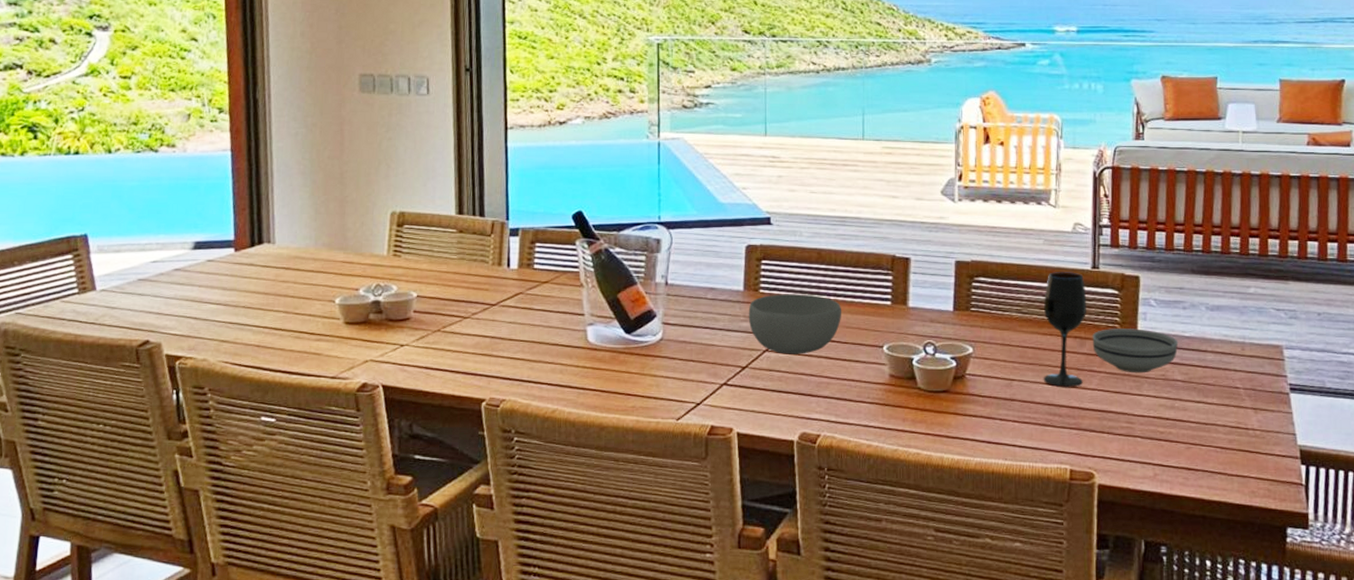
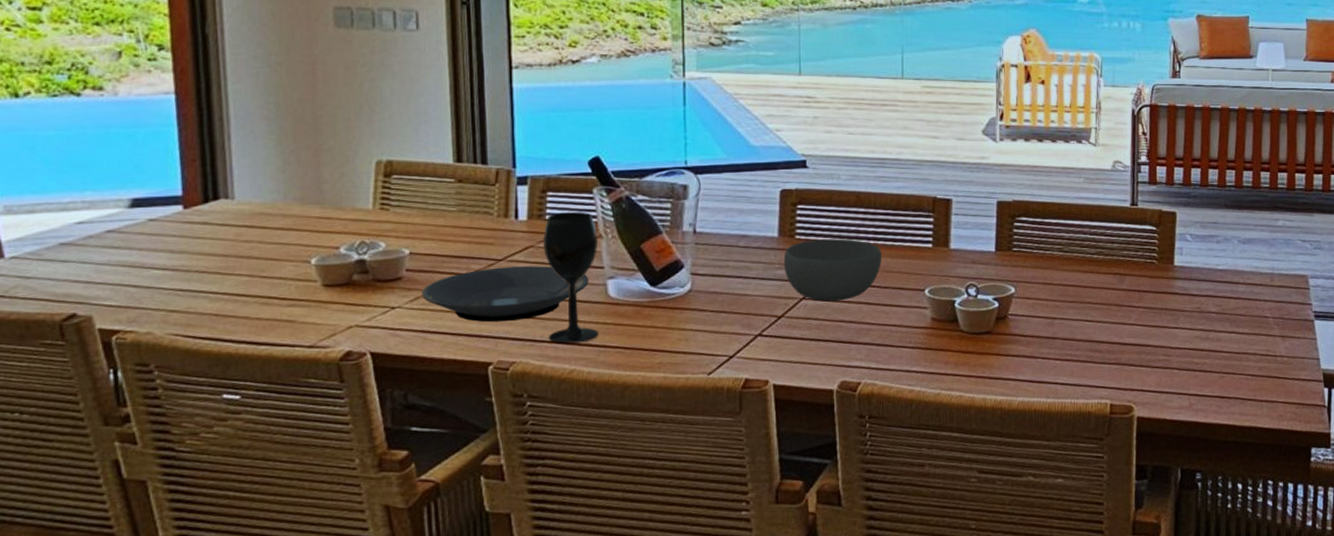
plate: none [426,311,571,362] -> present [421,266,589,323]
wine glass: none [531,261,579,384] -> present [543,211,598,344]
wine glass: present [1043,272,1087,387] -> none [1084,209,1127,323]
bowl: present [1092,328,1179,374] -> none [1131,263,1213,307]

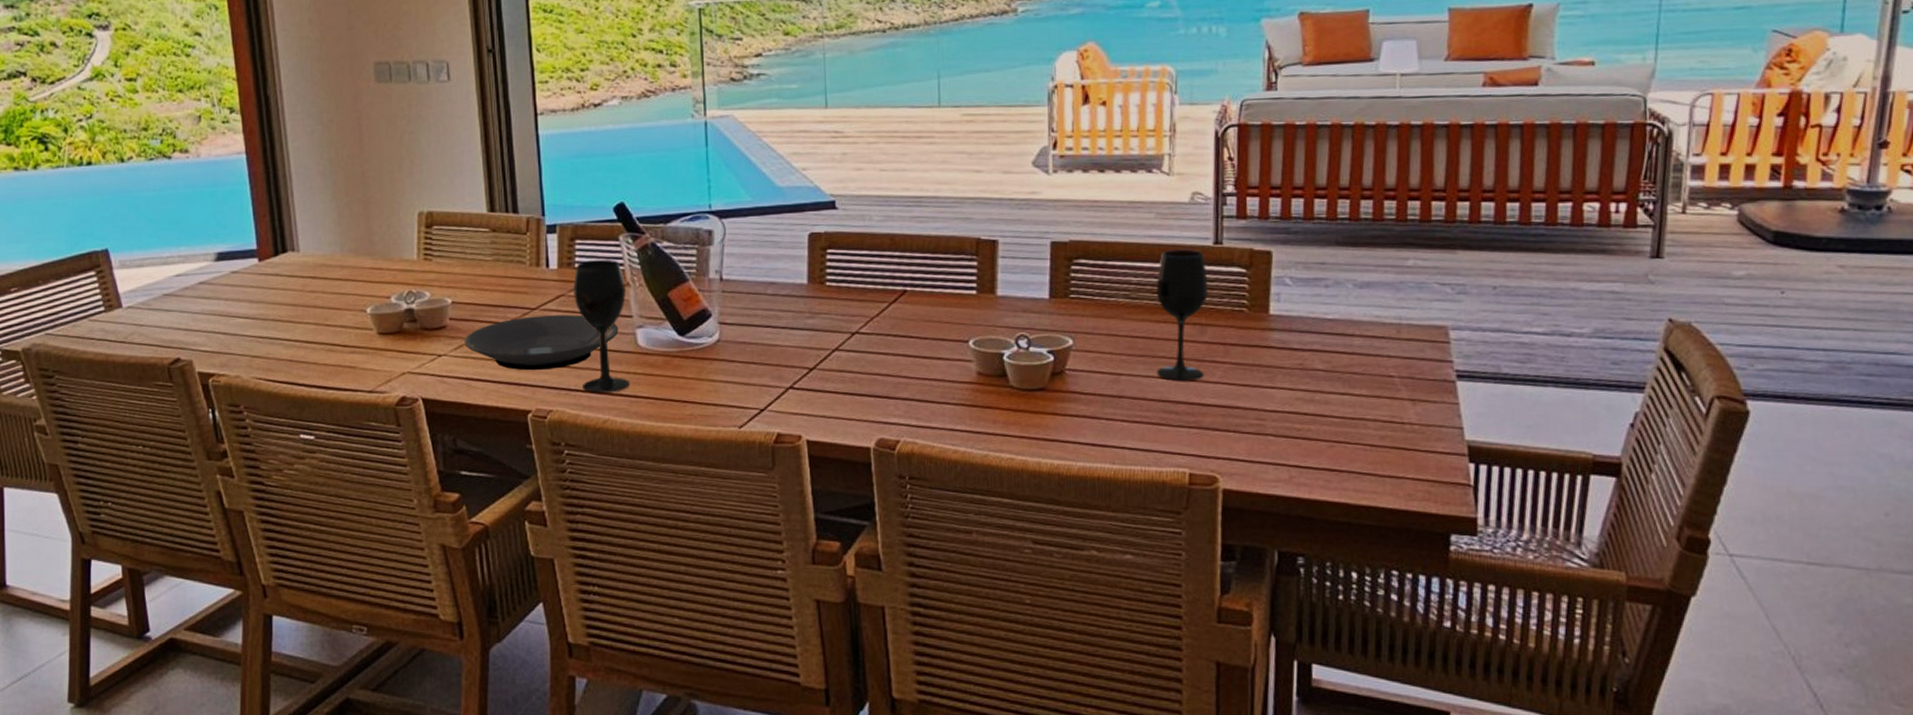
bowl: present [783,239,883,302] -> none [814,285,921,353]
wine glass: none [1084,209,1127,323] -> present [1155,249,1209,381]

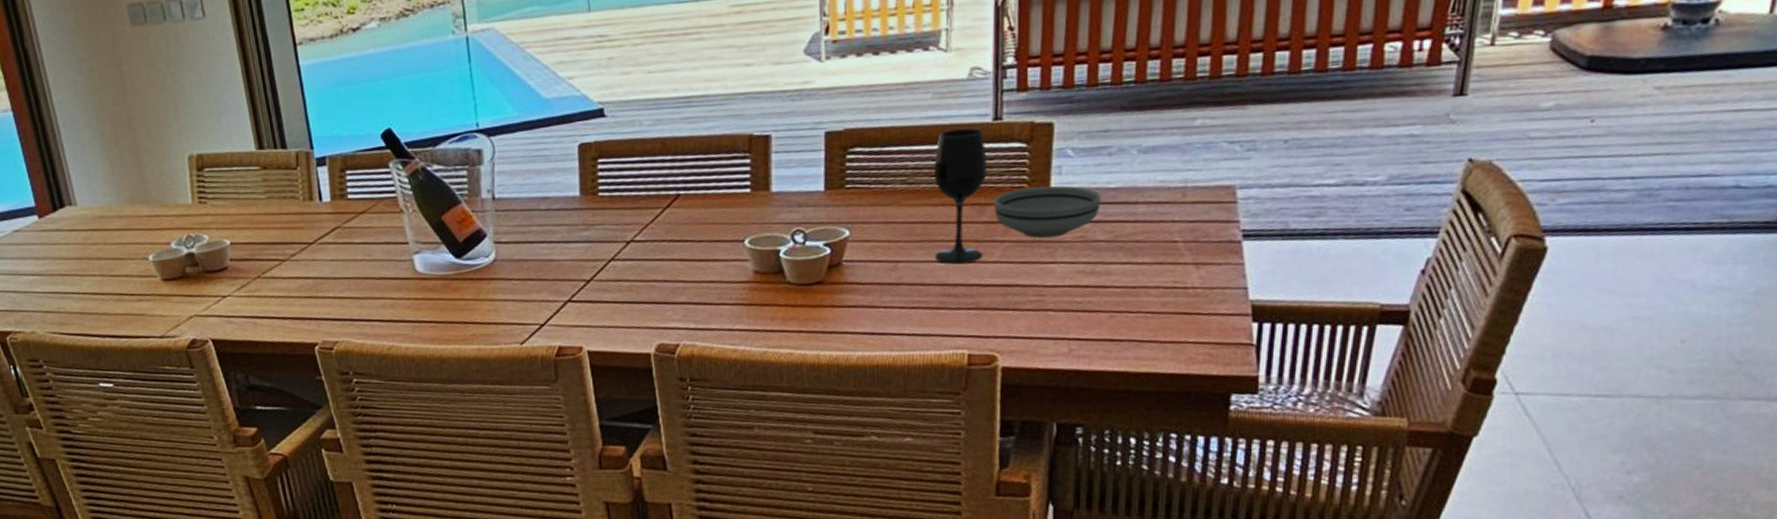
plate: present [464,315,619,371] -> none [246,245,396,305]
wine glass: present [573,259,629,393] -> none [347,187,411,321]
bowl: none [1214,312,1320,363] -> present [994,185,1102,239]

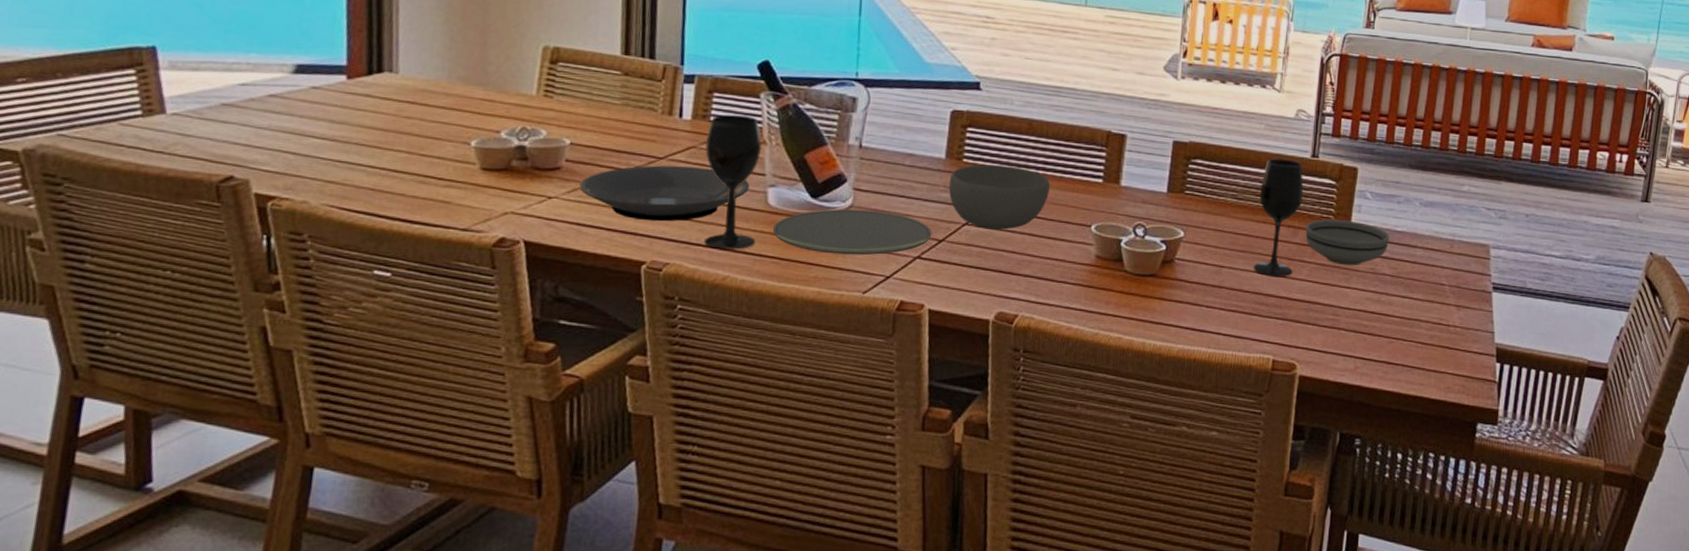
plate: none [246,245,396,305] -> present [579,165,750,222]
wine glass: none [347,187,411,321] -> present [704,114,762,250]
plate: none [424,260,579,311] -> present [772,209,932,256]
bowl: none [587,191,695,262] -> present [948,164,1051,230]

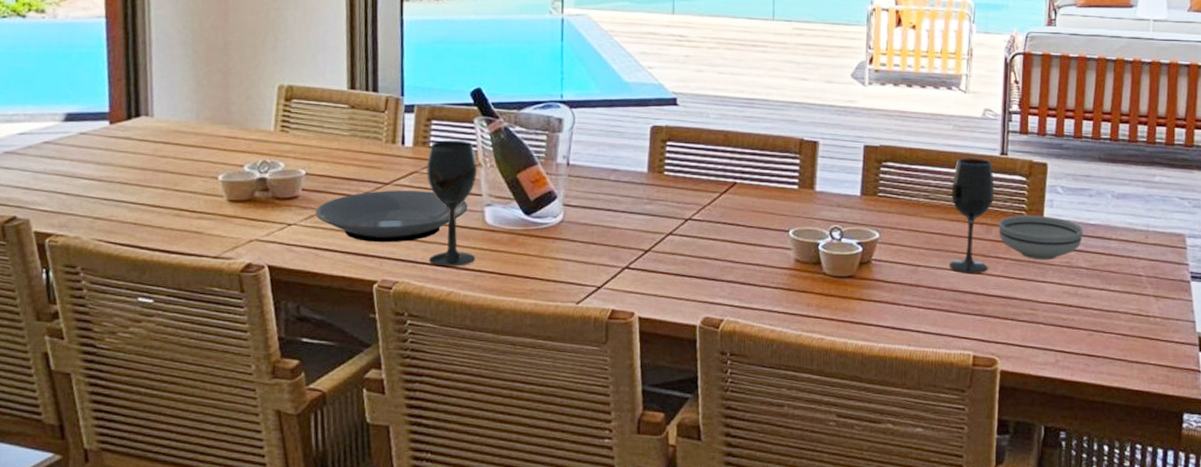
plate: present [772,209,932,256] -> none [490,224,638,268]
bowl: present [948,164,1051,230] -> none [652,176,748,238]

